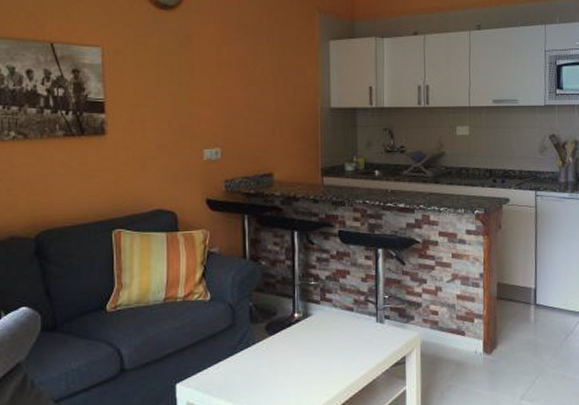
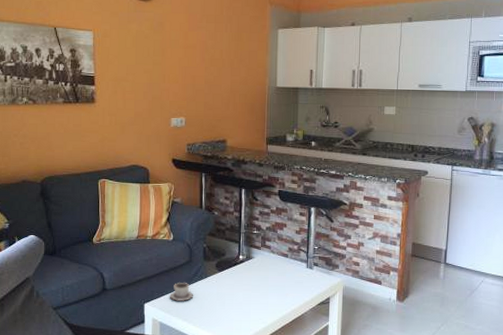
cup: none [208,352,239,378] -> present [169,282,194,302]

